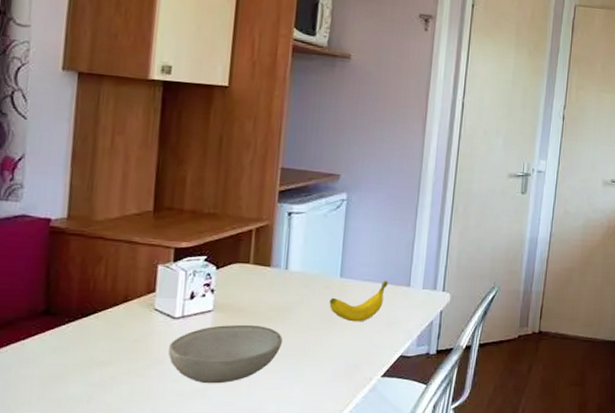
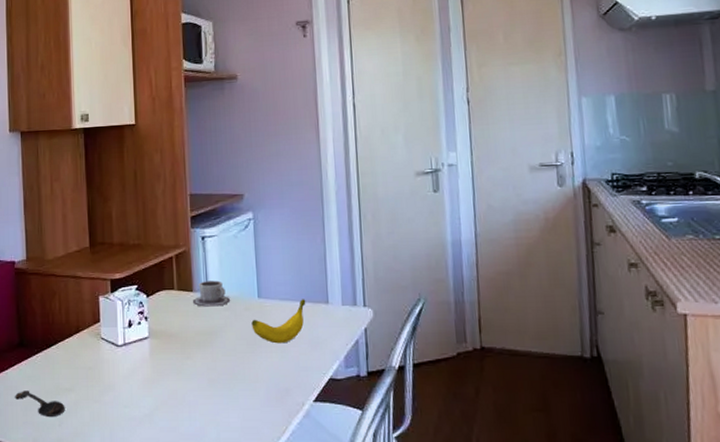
spoon: none [30,363,98,393] -> present [14,391,65,418]
bowl: present [167,324,282,384] -> none [116,349,213,409]
cup: none [268,257,311,283] -> present [192,280,231,307]

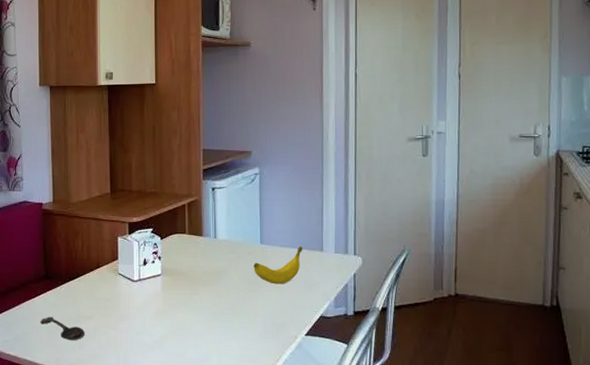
cup: present [192,280,231,307] -> none [201,227,236,250]

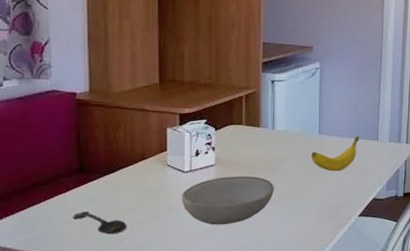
bowl: none [131,286,218,337] -> present [181,175,274,225]

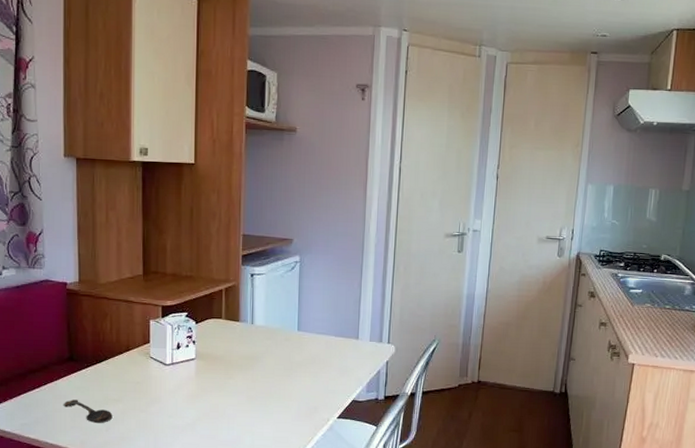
bowl: present [181,175,274,225] -> none [163,370,252,420]
banana: present [311,136,360,171] -> none [290,334,339,370]

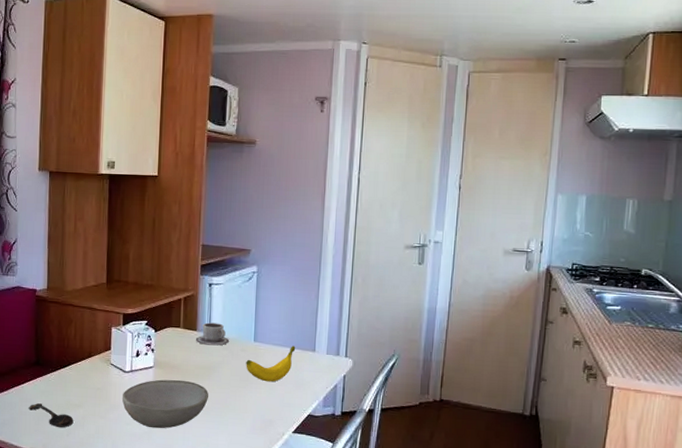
bowl: none [163,370,252,420] -> present [121,379,208,429]
cup: none [238,313,273,336] -> present [195,322,230,346]
banana: none [290,334,339,370] -> present [246,346,296,382]

